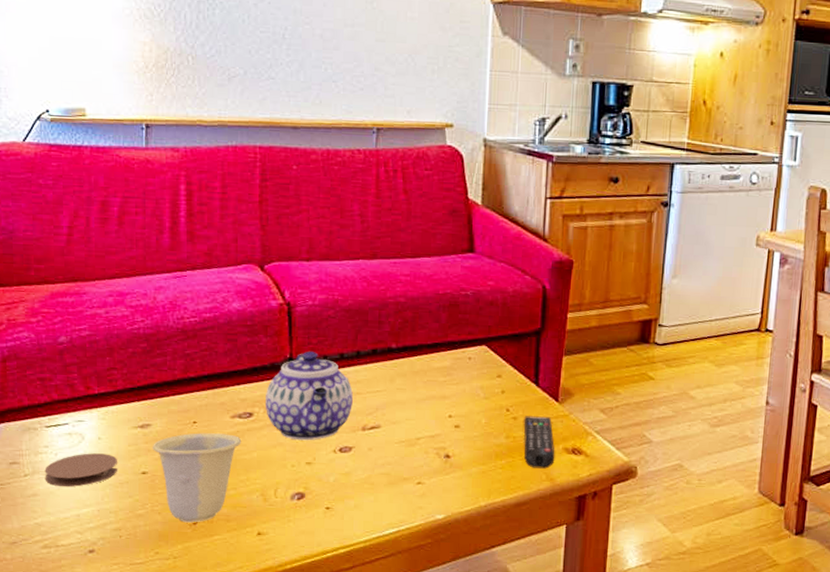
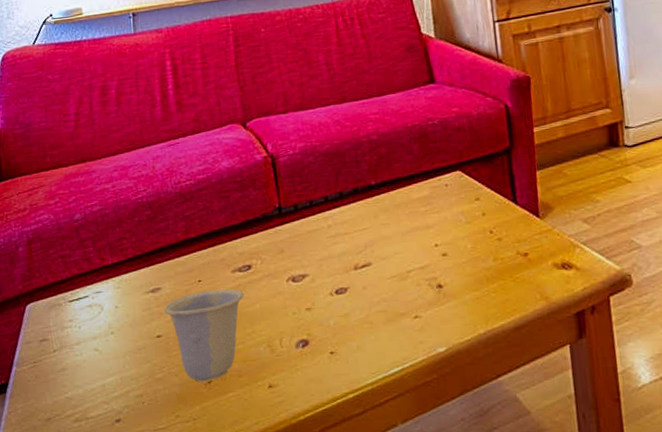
coaster: present [44,453,117,487] -> none [70,321,135,359]
teapot: present [266,350,353,441] -> none [261,197,343,287]
remote control: present [524,416,555,469] -> none [508,233,546,289]

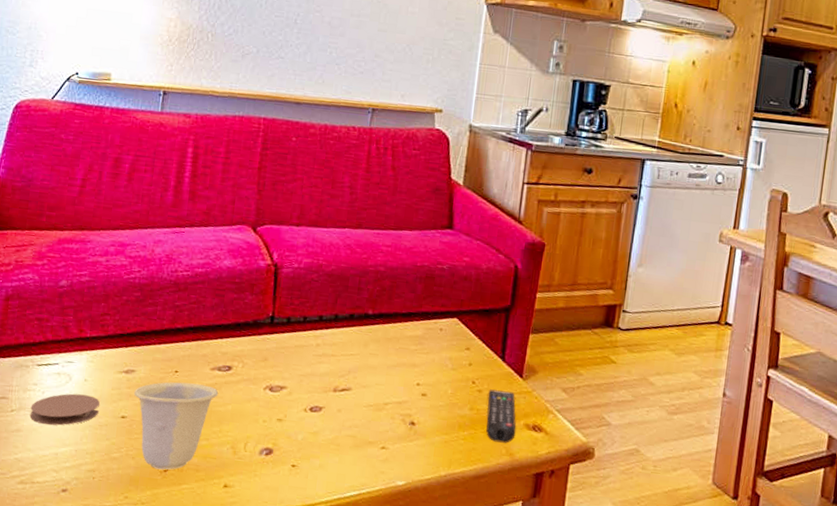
coaster: none [70,321,135,359] -> present [29,393,100,426]
remote control: none [508,233,546,289] -> present [486,389,516,443]

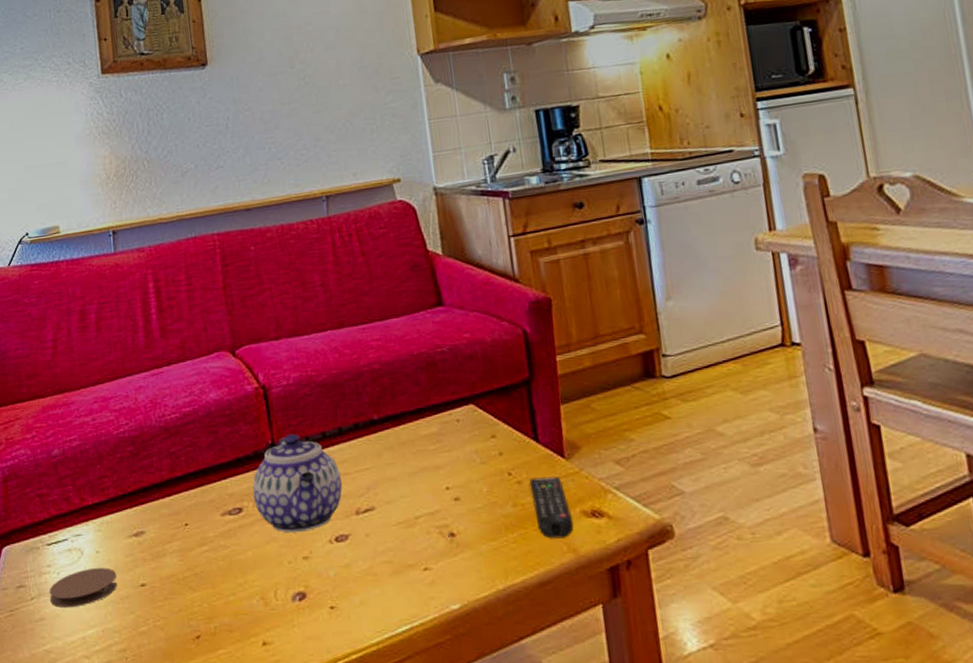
cup: present [133,382,219,470] -> none [148,533,235,637]
teapot: none [244,311,328,398] -> present [252,433,343,533]

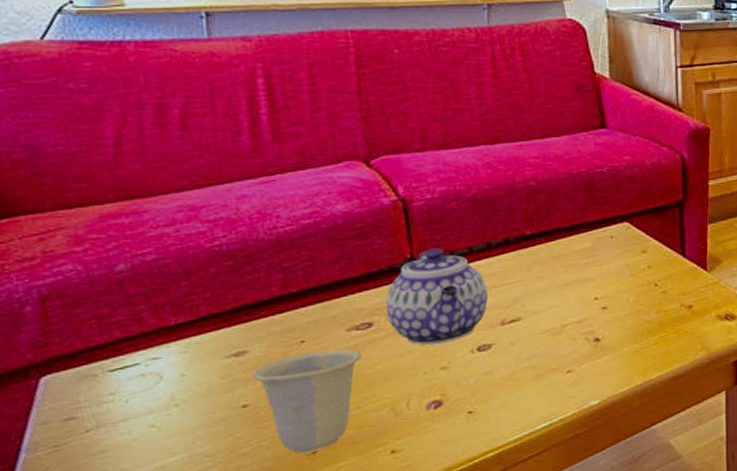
coaster: present [49,568,117,608] -> none [113,391,210,438]
cup: none [148,533,235,637] -> present [251,349,363,454]
remote control: present [529,476,574,539] -> none [673,286,709,340]

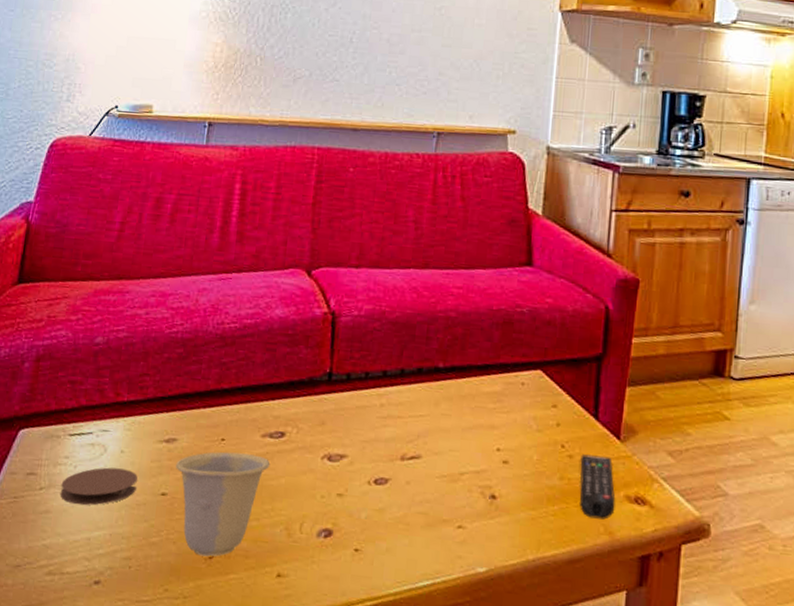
coaster: none [113,391,210,438] -> present [60,467,138,506]
teapot: present [386,247,488,346] -> none [299,366,394,469]
remote control: none [673,286,709,340] -> present [579,454,615,520]

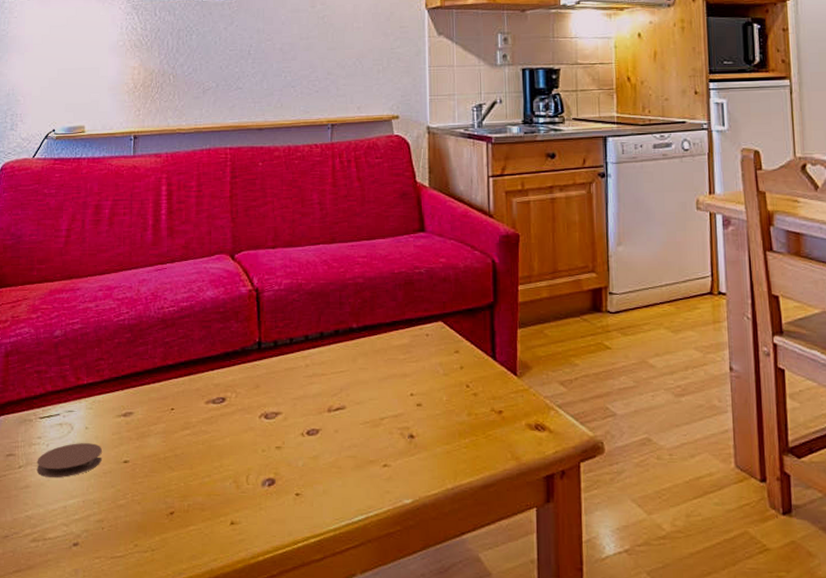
cup: present [175,452,271,557] -> none [133,419,216,513]
remote control: present [579,454,615,520] -> none [484,391,519,447]

